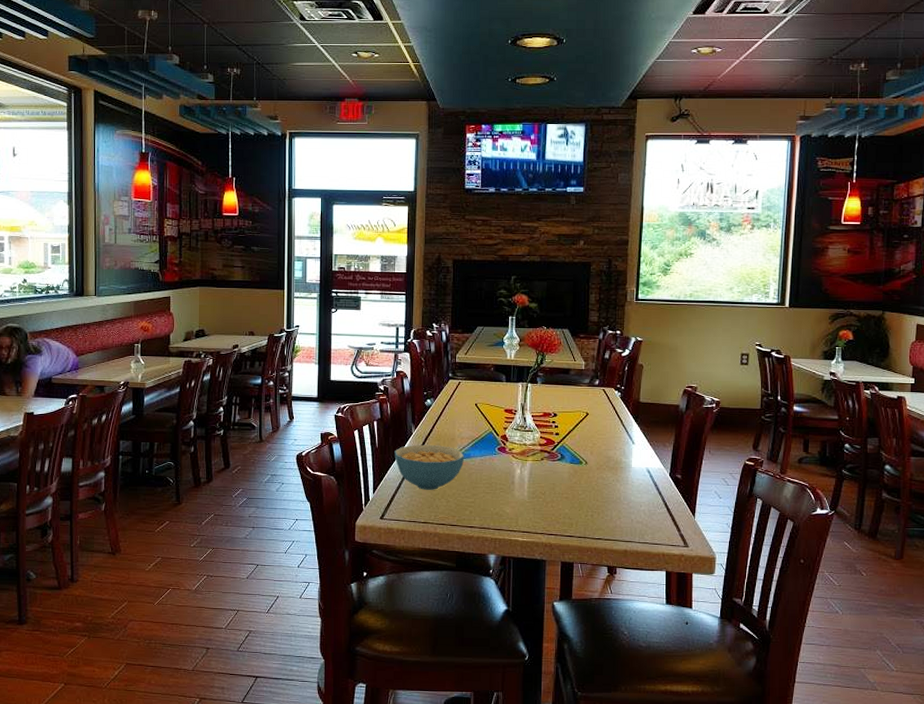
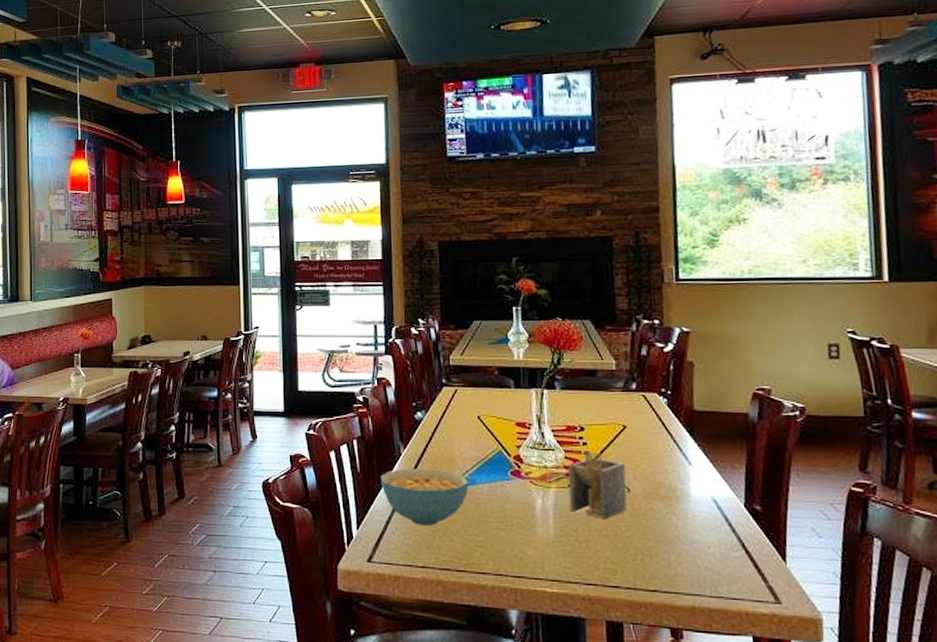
napkin holder: none [541,431,585,486] -> present [568,449,627,520]

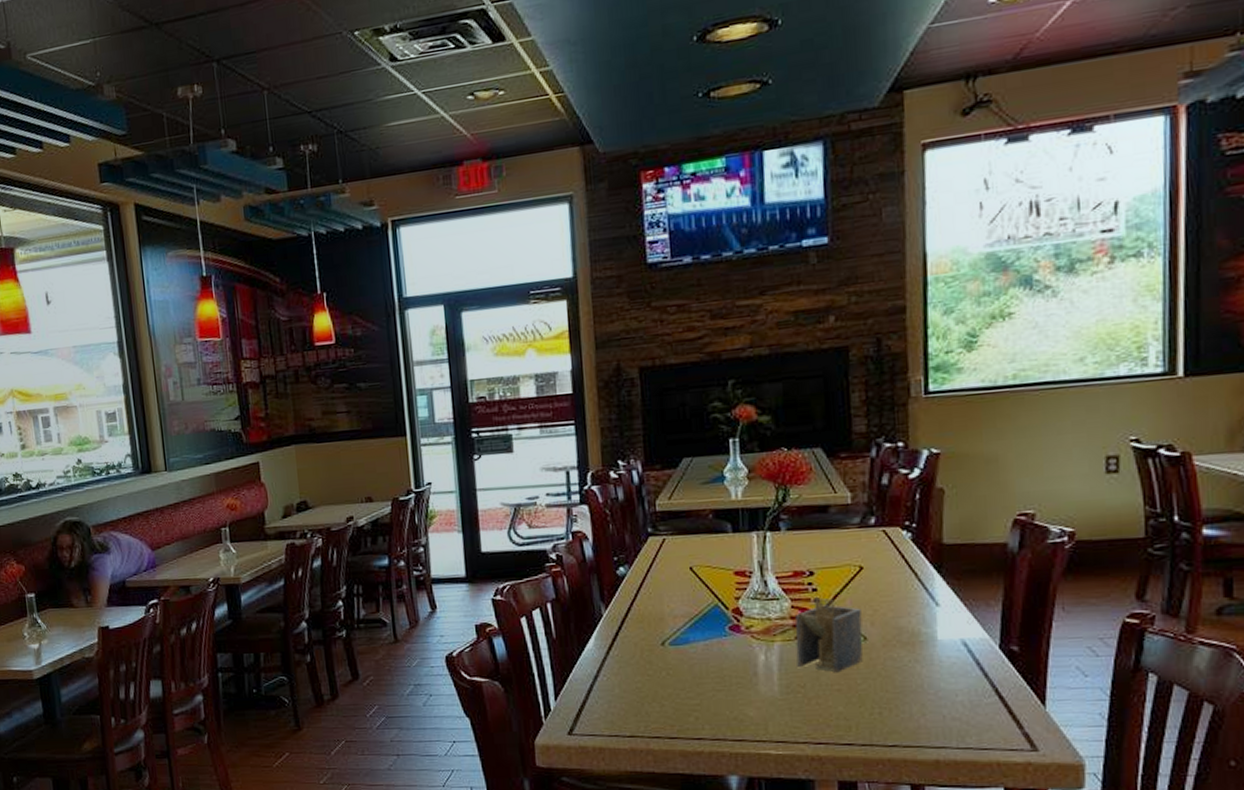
cereal bowl: present [380,468,469,525] -> none [579,628,681,692]

